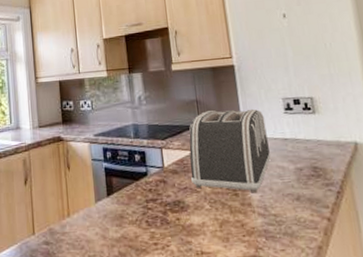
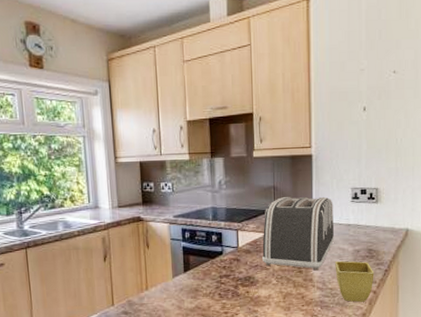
flower pot: none [275,181,326,232] -> present [335,261,374,302]

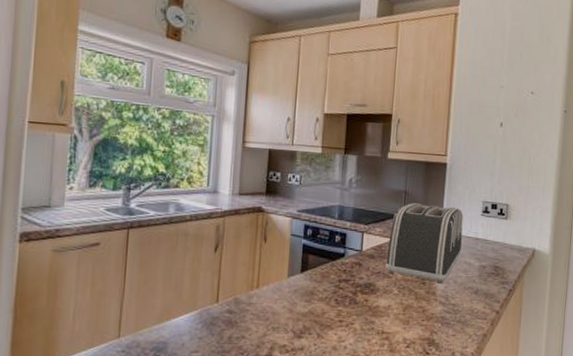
flower pot: present [335,261,374,302] -> none [459,276,499,322]

